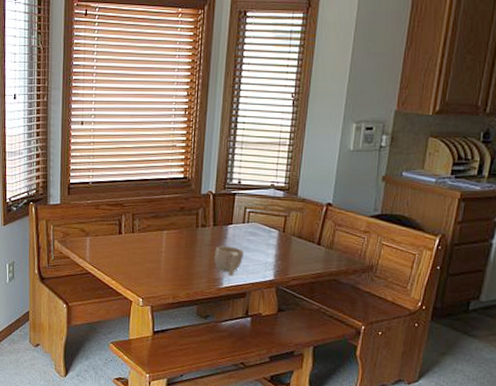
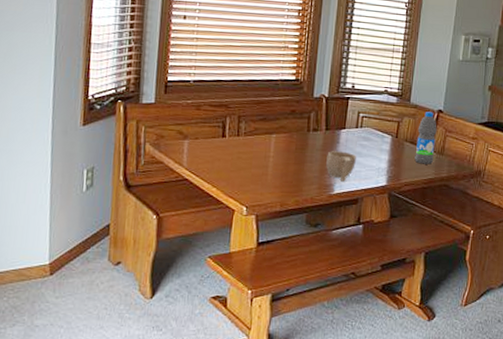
water bottle: none [302,205,326,259] -> present [414,112,437,165]

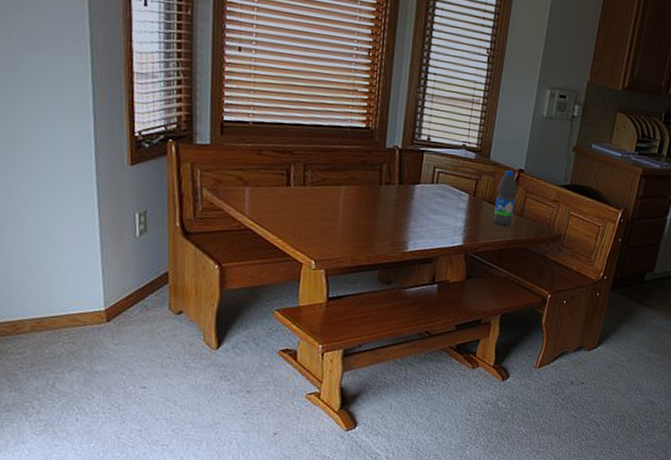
cup: present [326,151,356,182] -> none [399,207,431,239]

